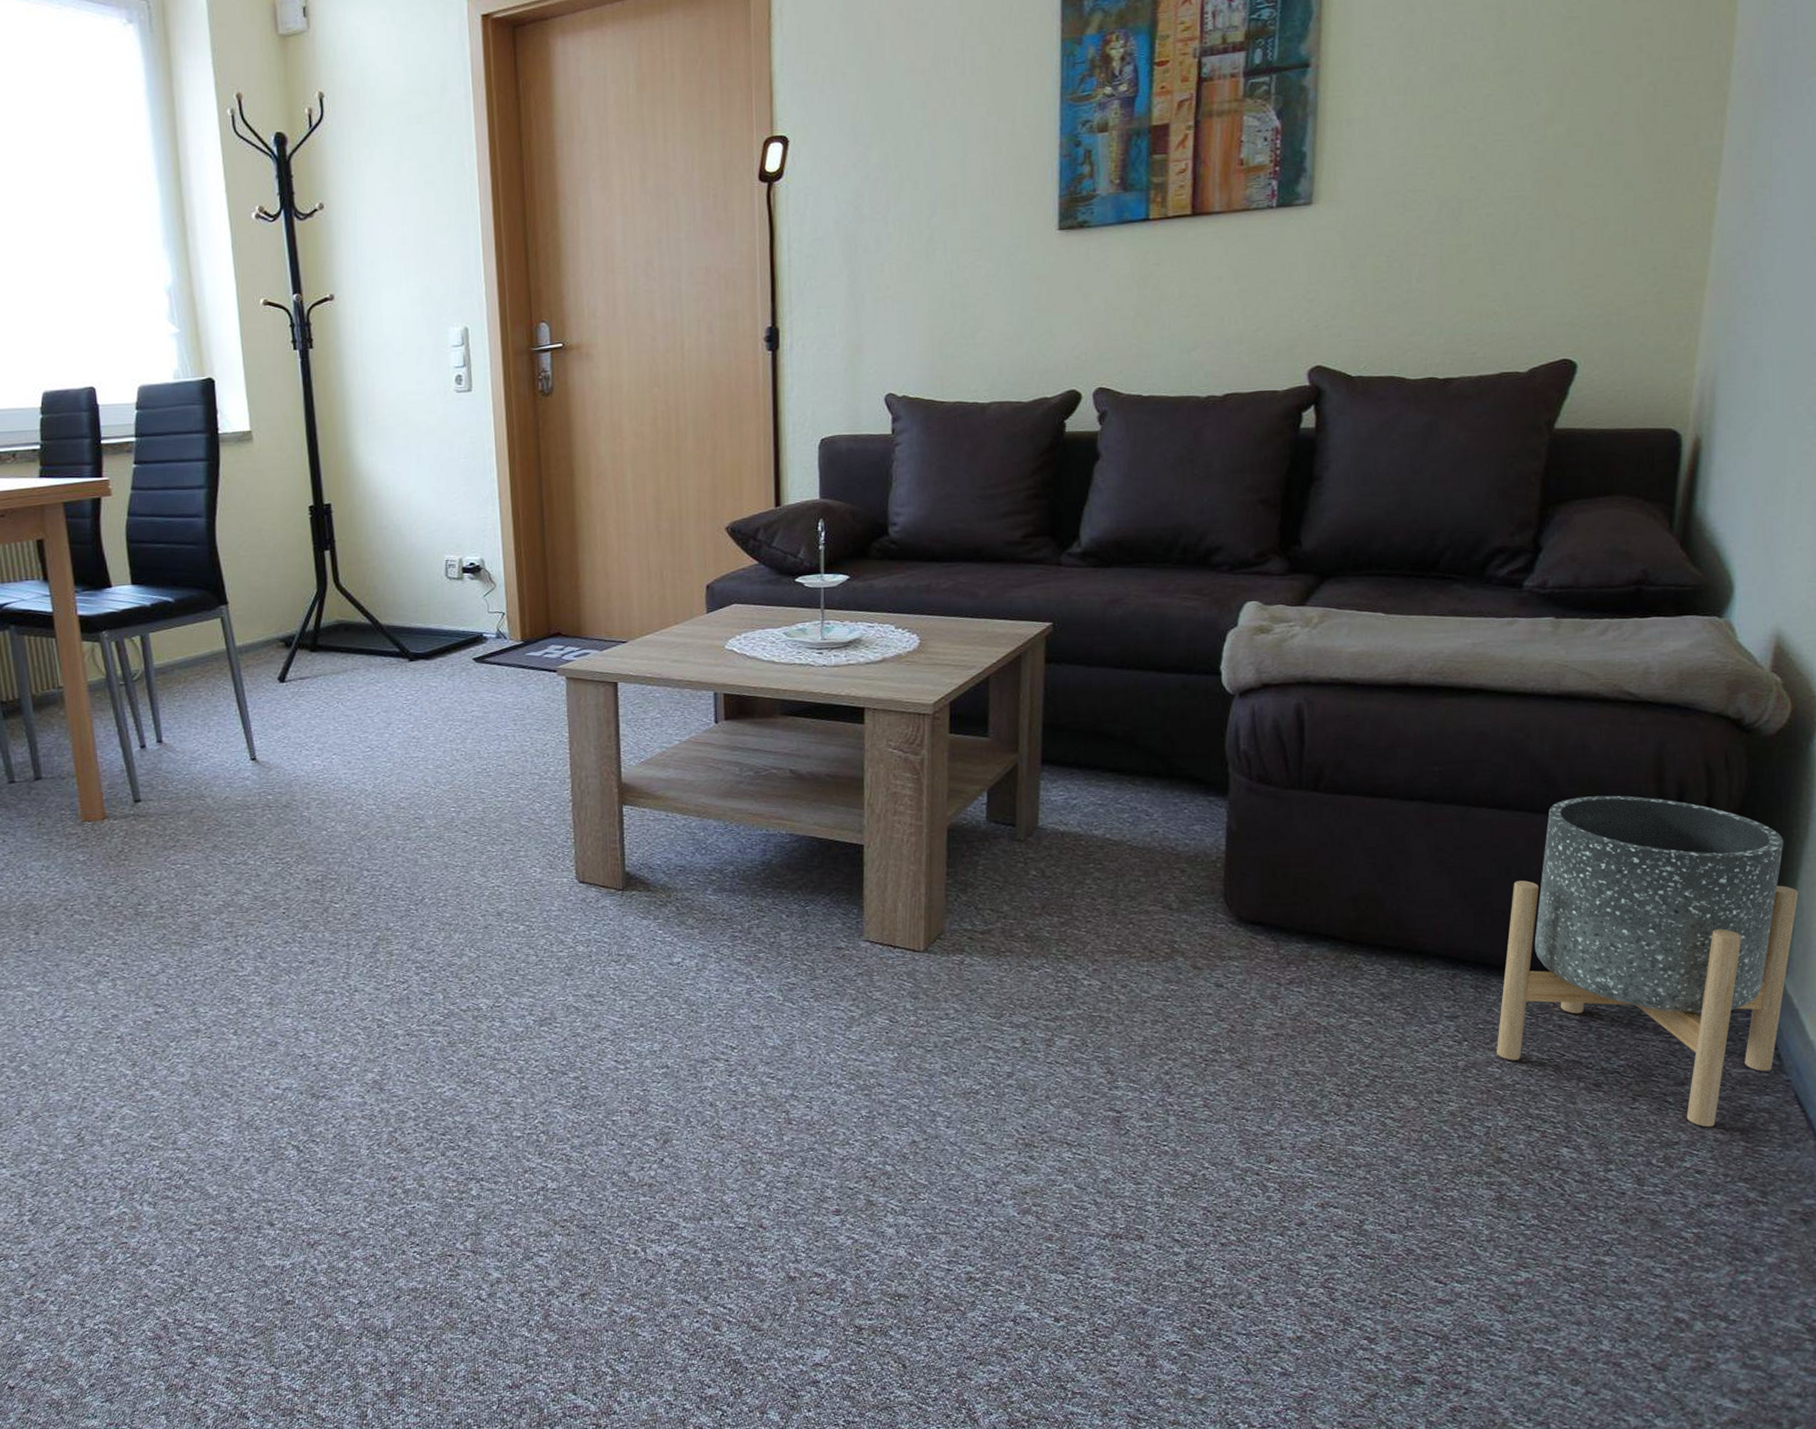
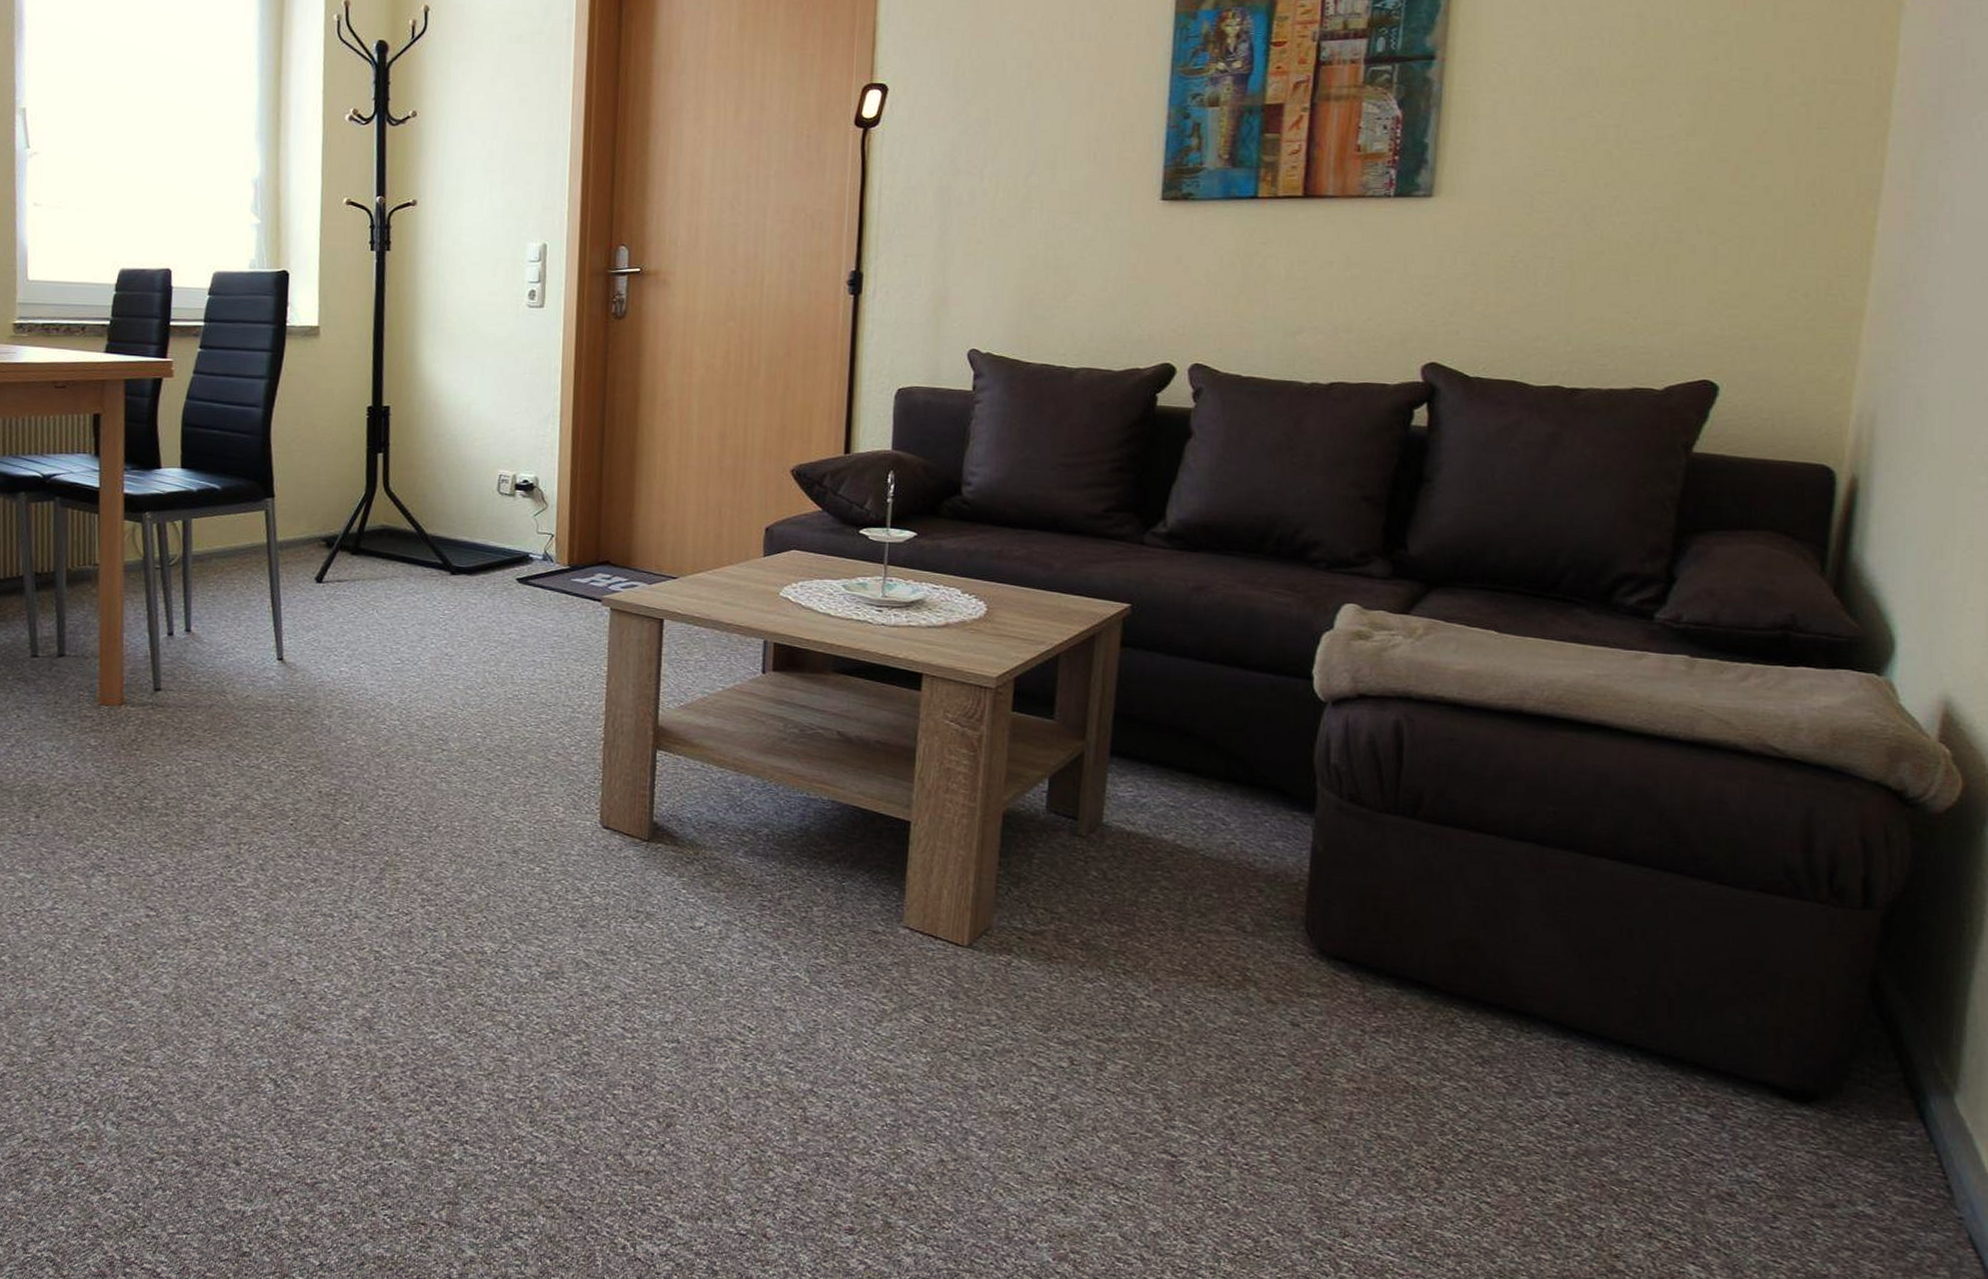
planter: present [1497,795,1799,1127] -> none [1613,858,1972,1262]

